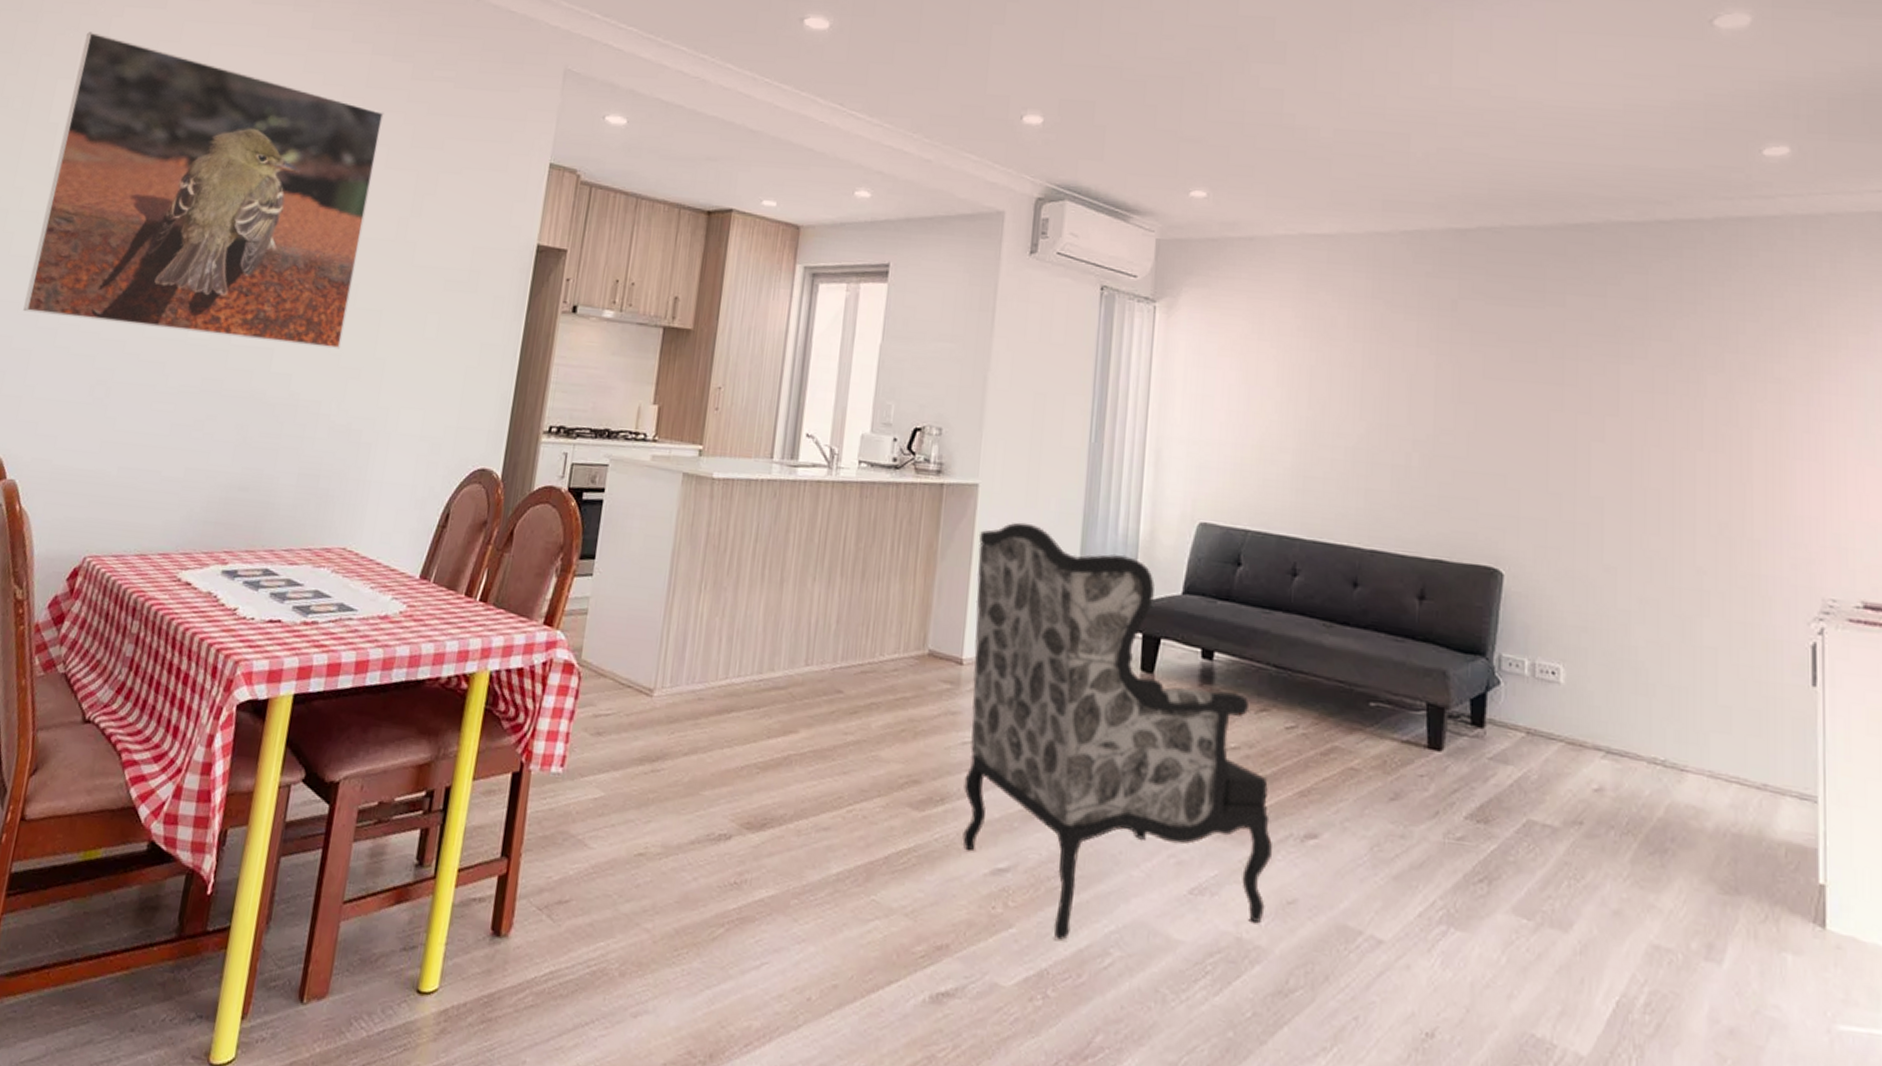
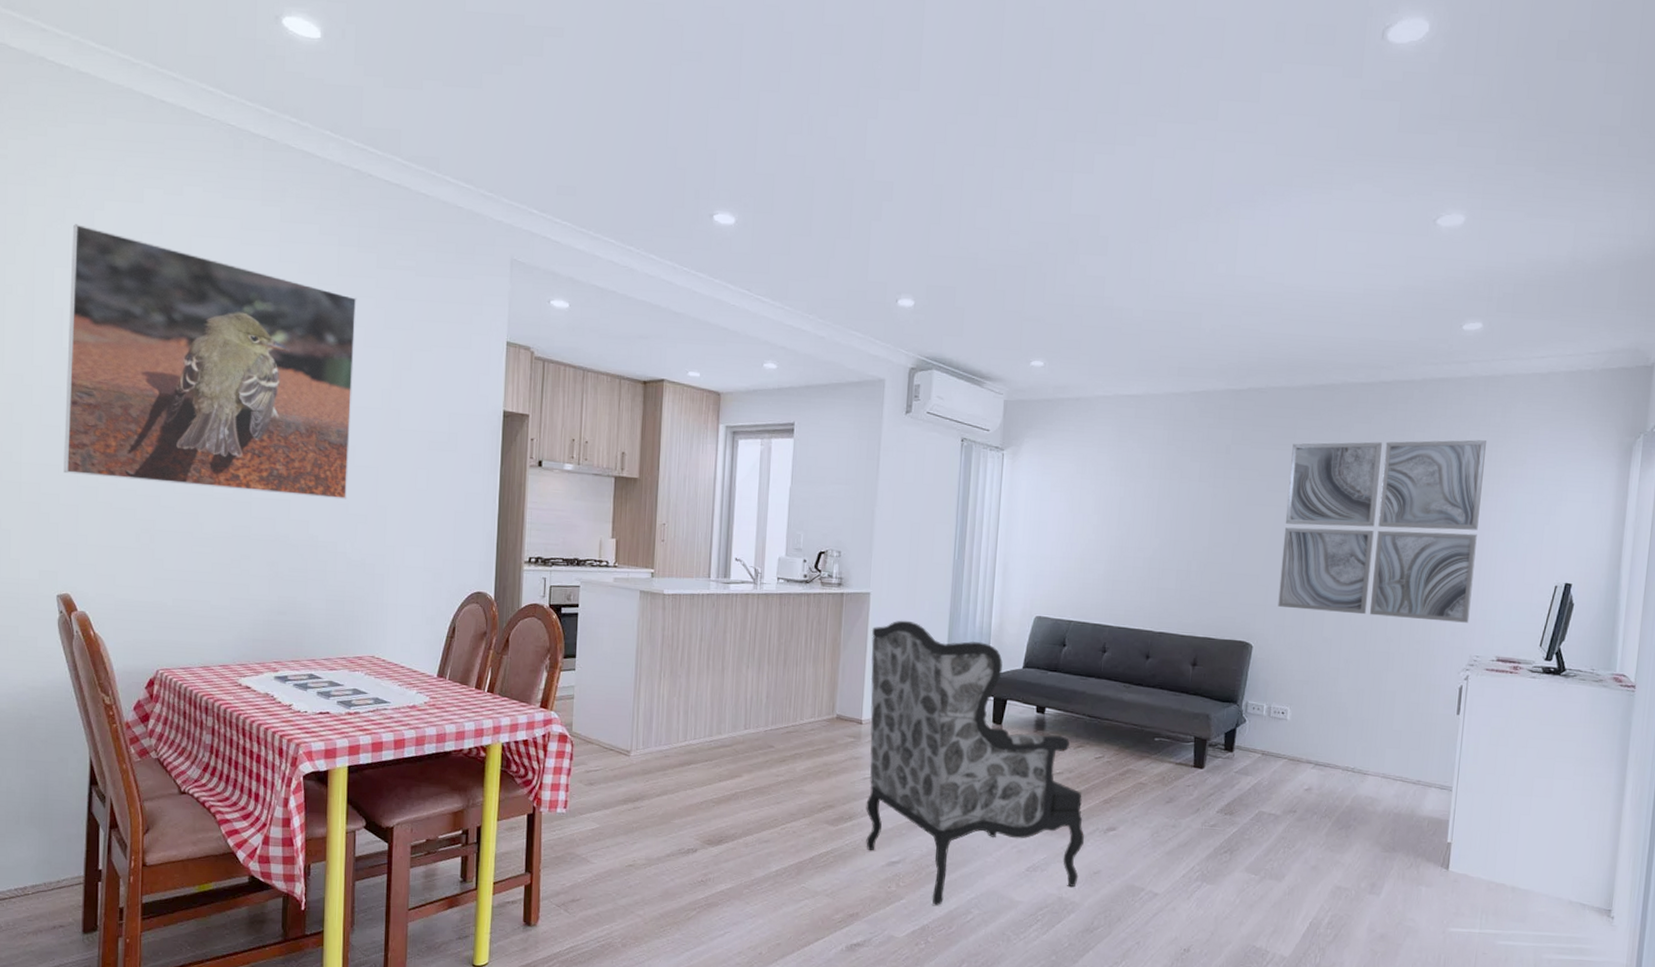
wall art: none [1536,298,1815,551] -> present [1278,440,1486,623]

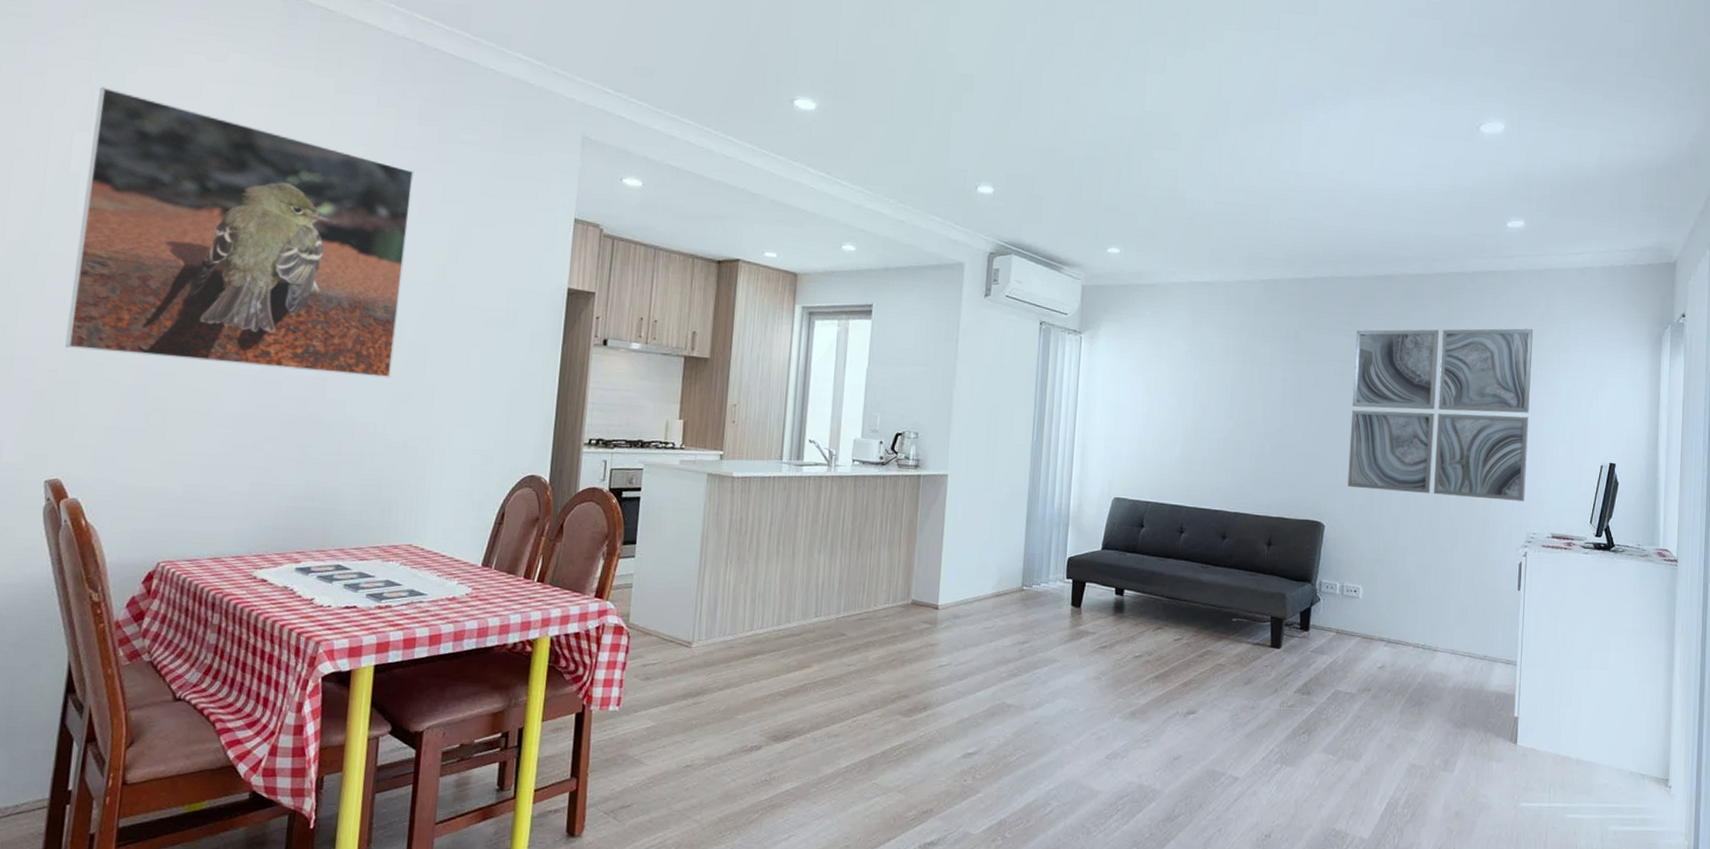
armchair: present [866,620,1084,906] -> none [941,502,1164,798]

